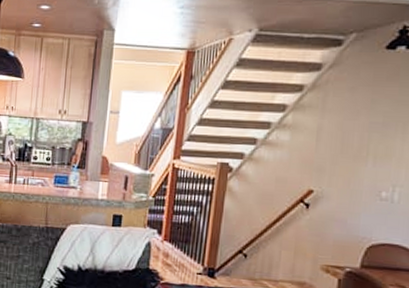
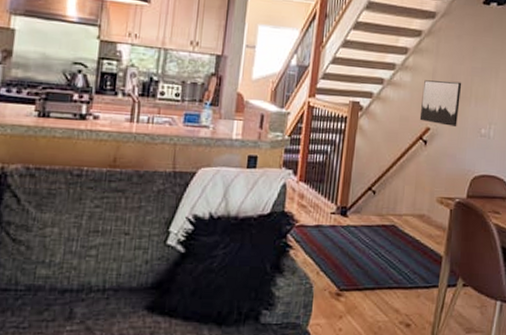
wall art: none [300,138,356,189] -> present [419,80,462,126]

